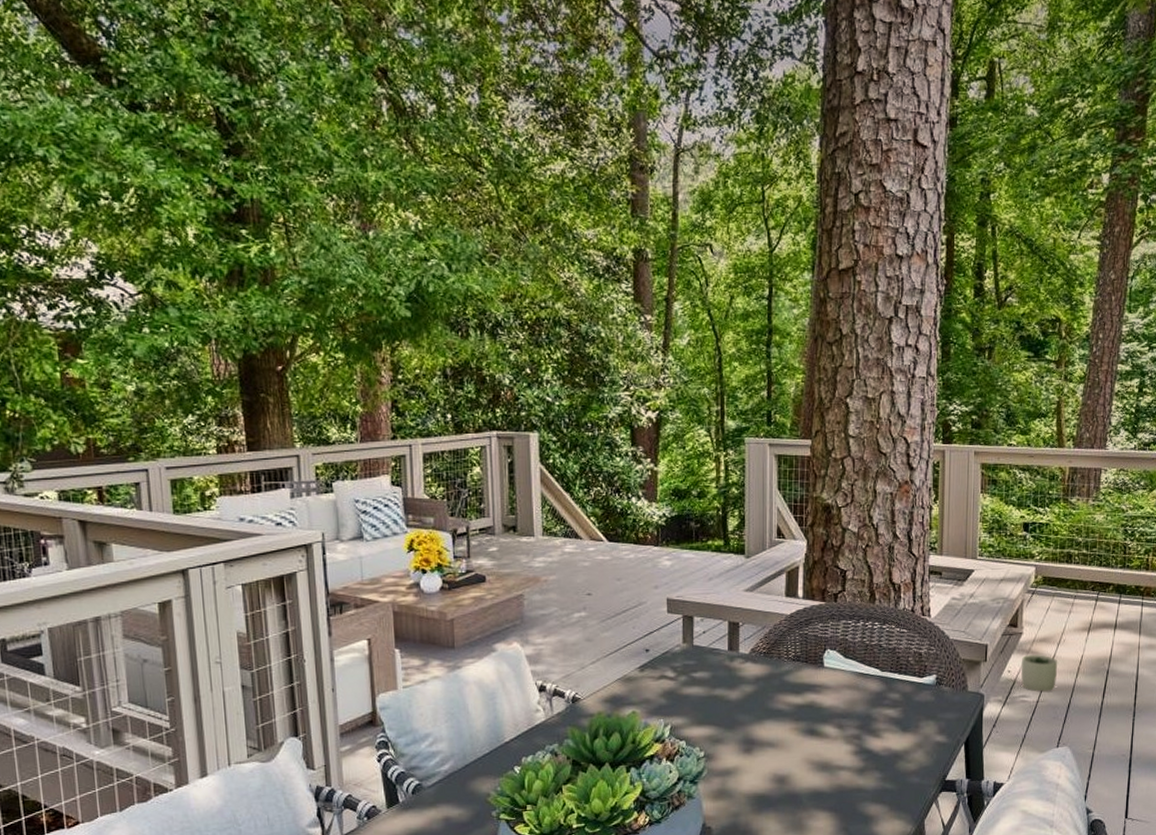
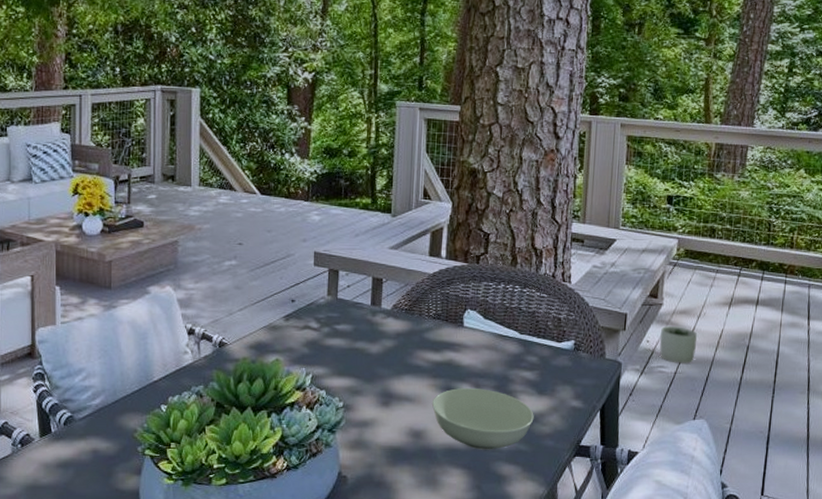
bowl: none [796,729,899,792] -> present [432,388,534,450]

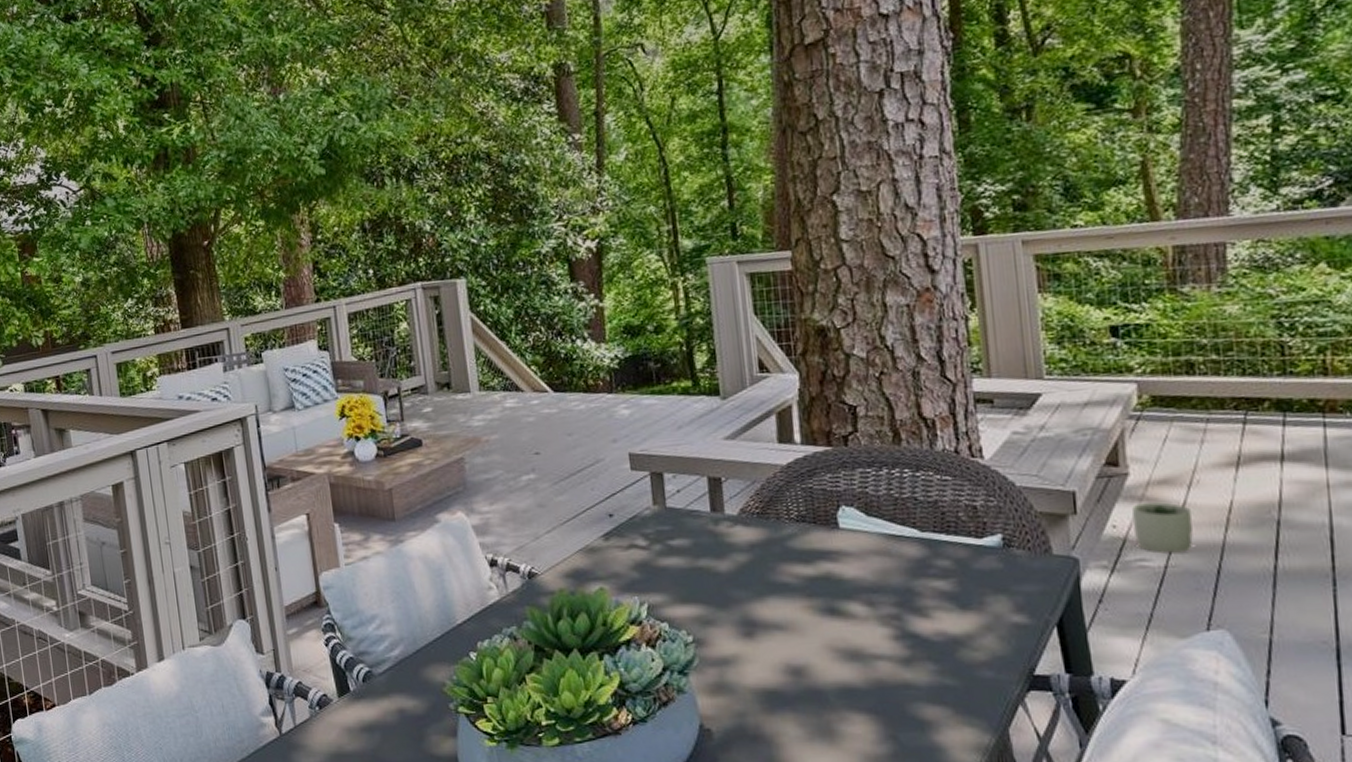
bowl: present [432,388,534,450] -> none [811,607,959,688]

